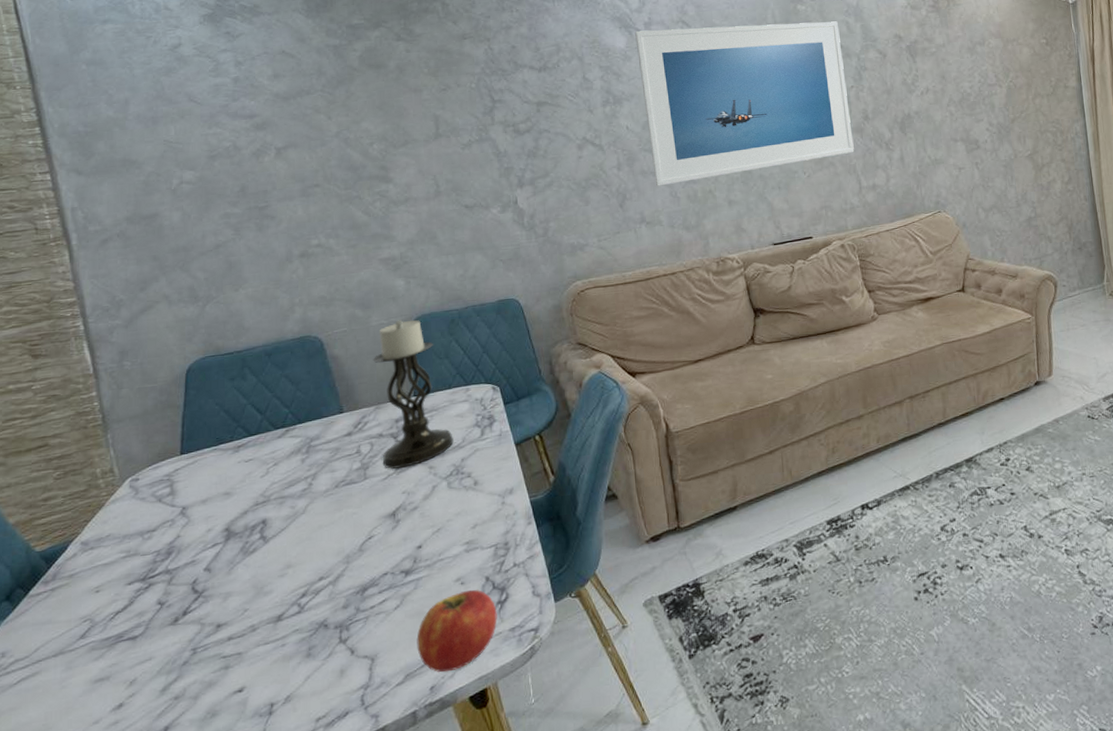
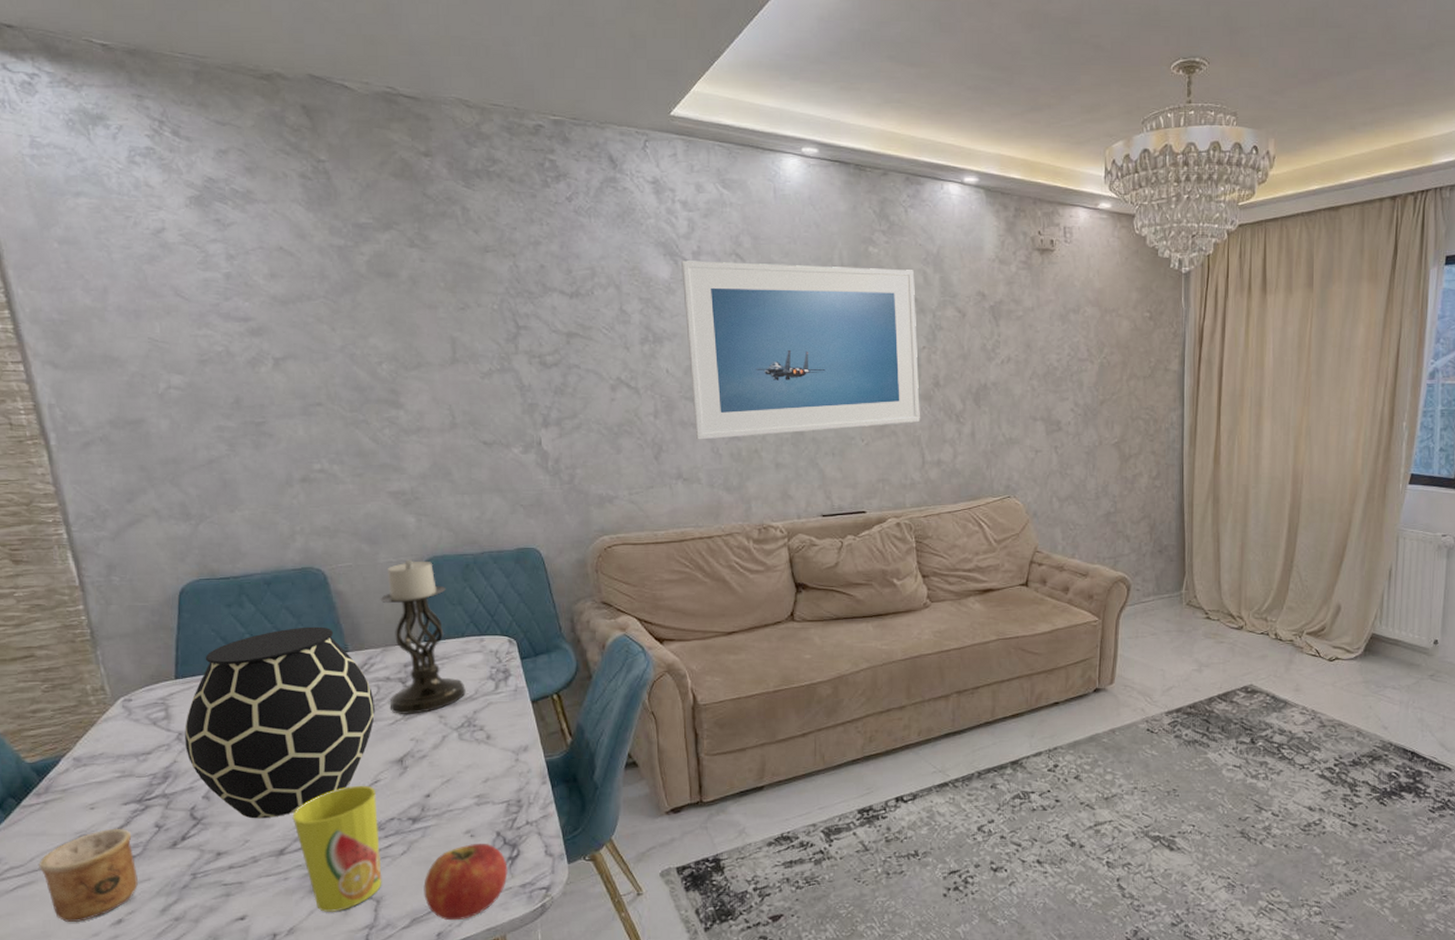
cup: none [43,609,139,713] -> present [39,829,138,923]
vase: none [188,391,368,587] -> present [185,626,375,819]
cup: none [290,542,377,676] -> present [292,785,382,912]

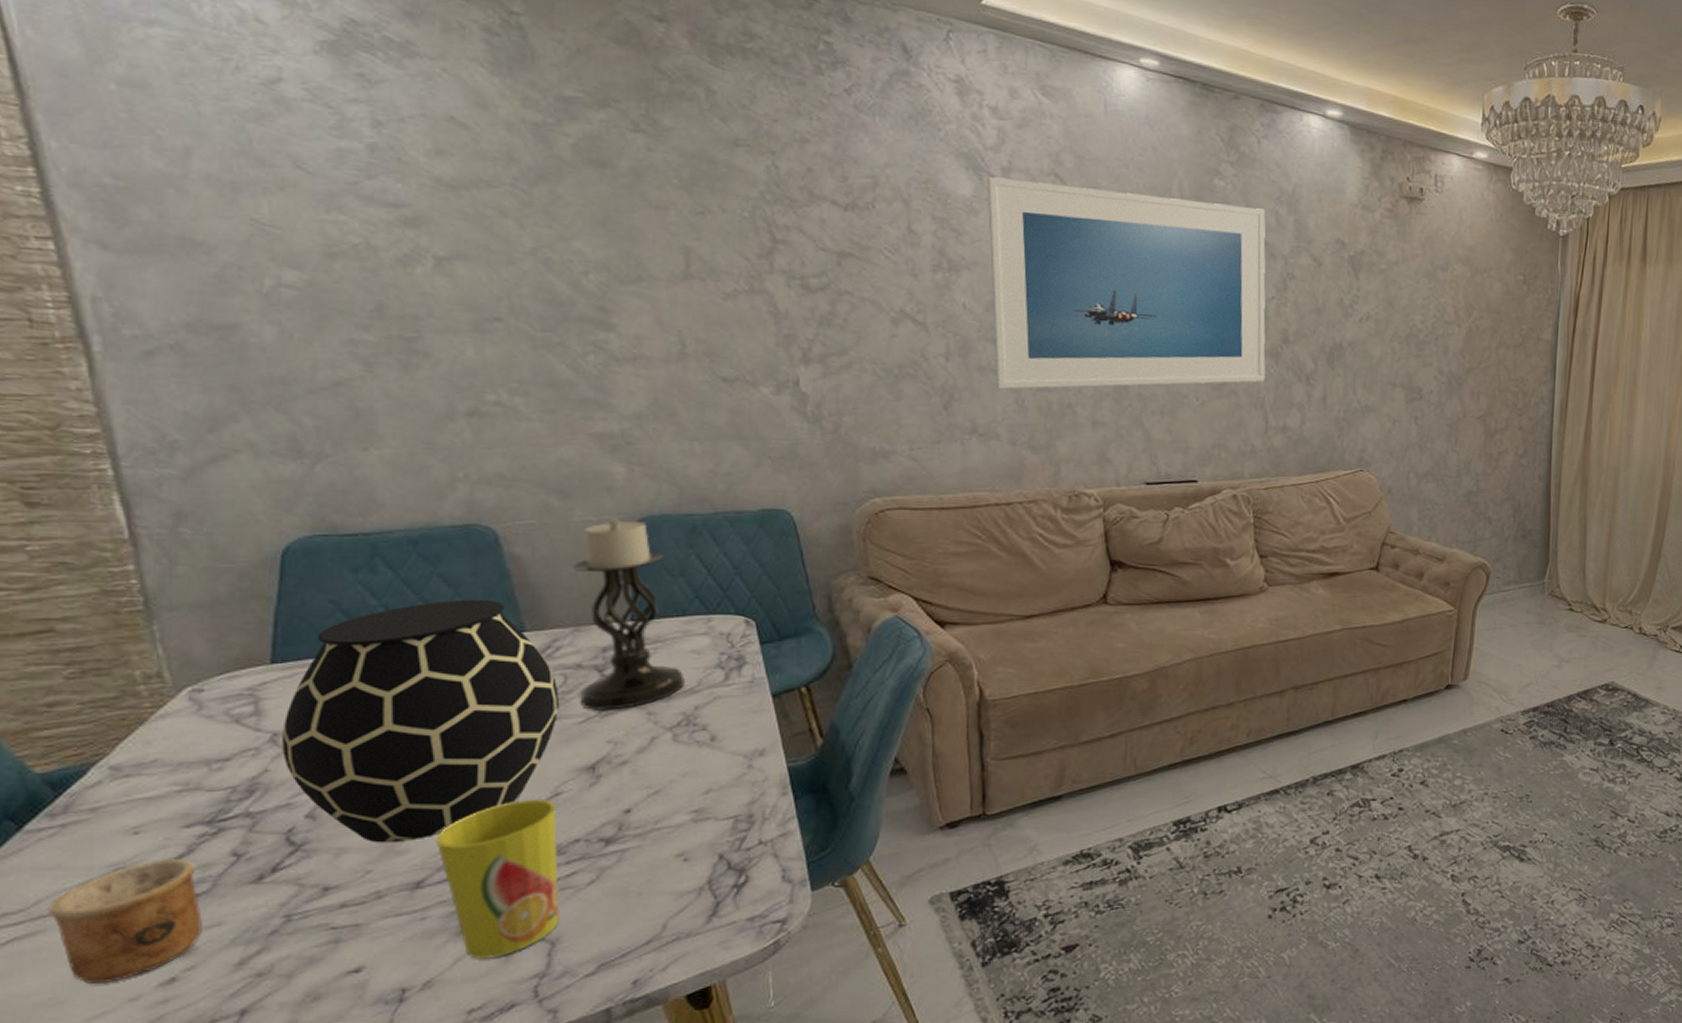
apple: present [423,843,508,921] -> none [617,868,732,965]

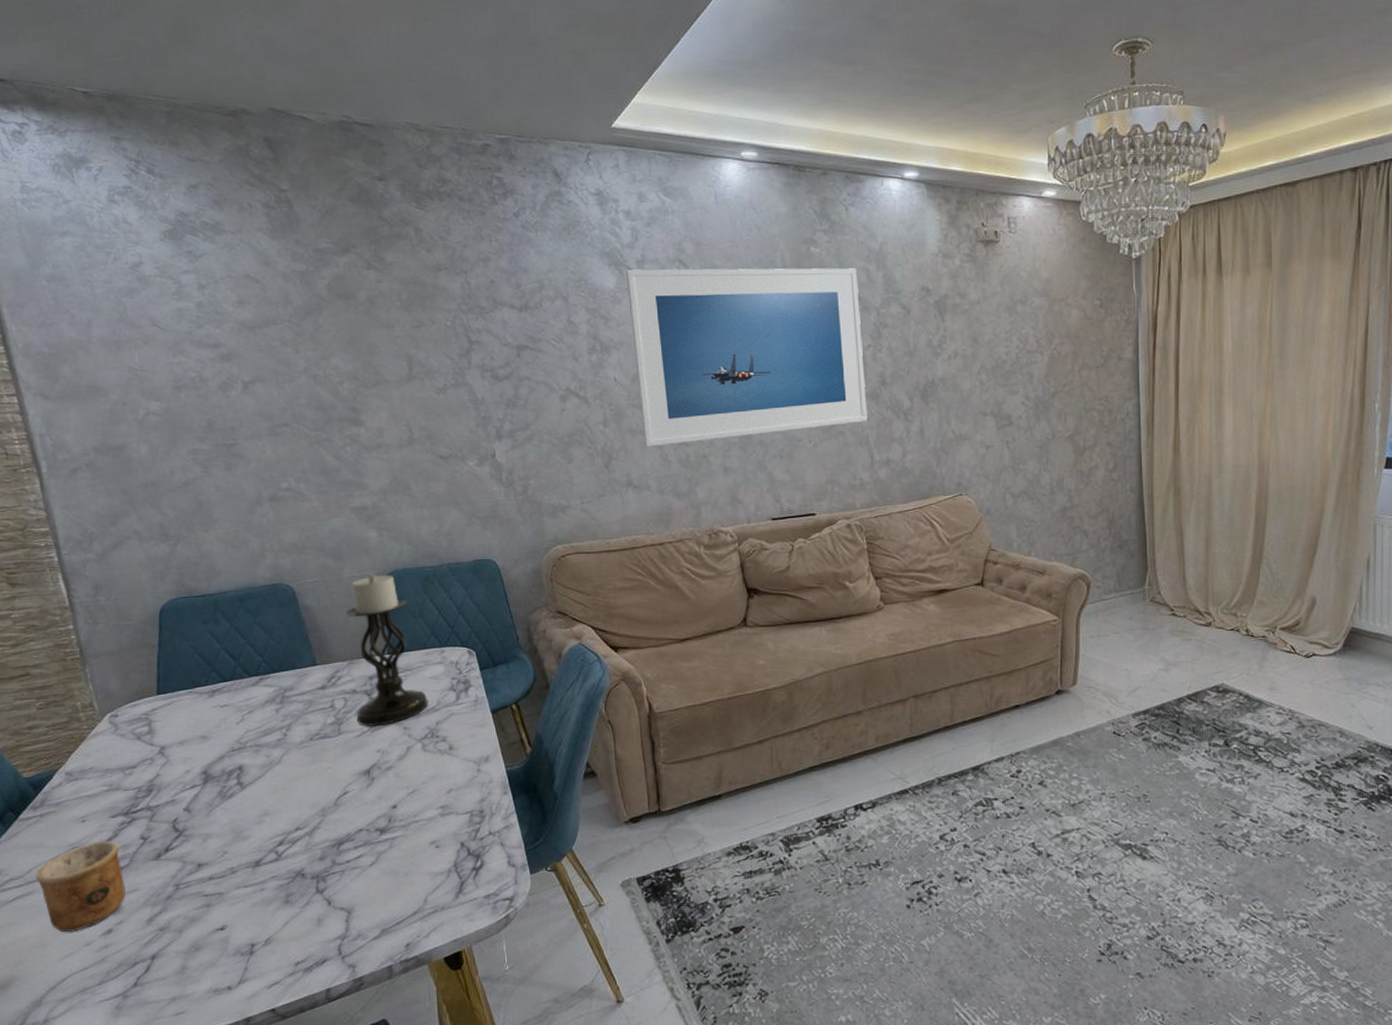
vase: present [282,599,559,843] -> none [166,641,342,831]
cup: present [436,799,560,959] -> none [267,797,353,923]

